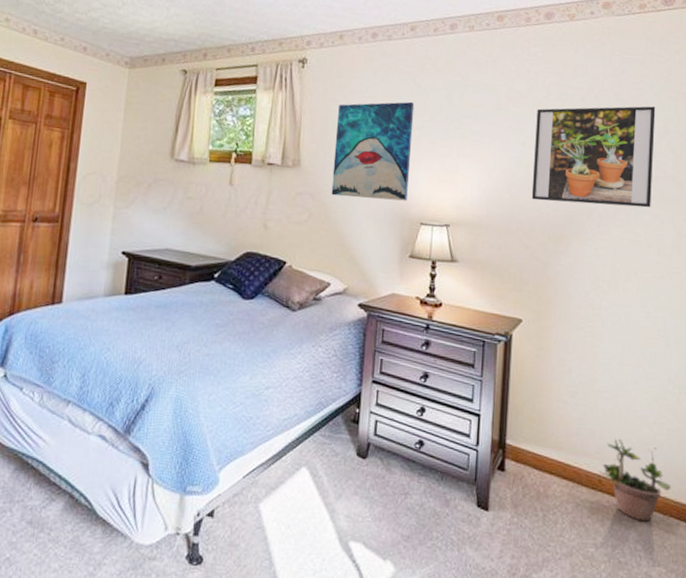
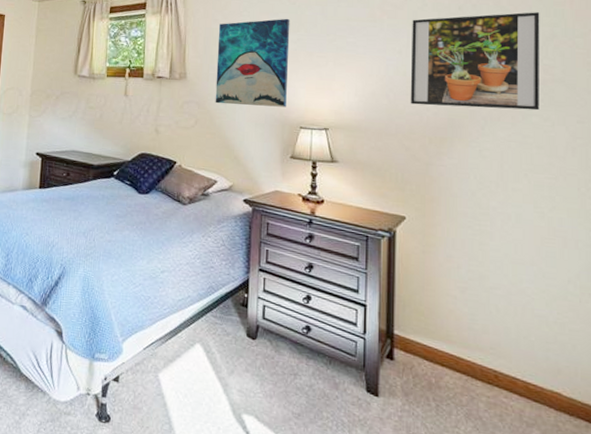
potted plant: present [600,438,672,522] -> none [495,335,578,421]

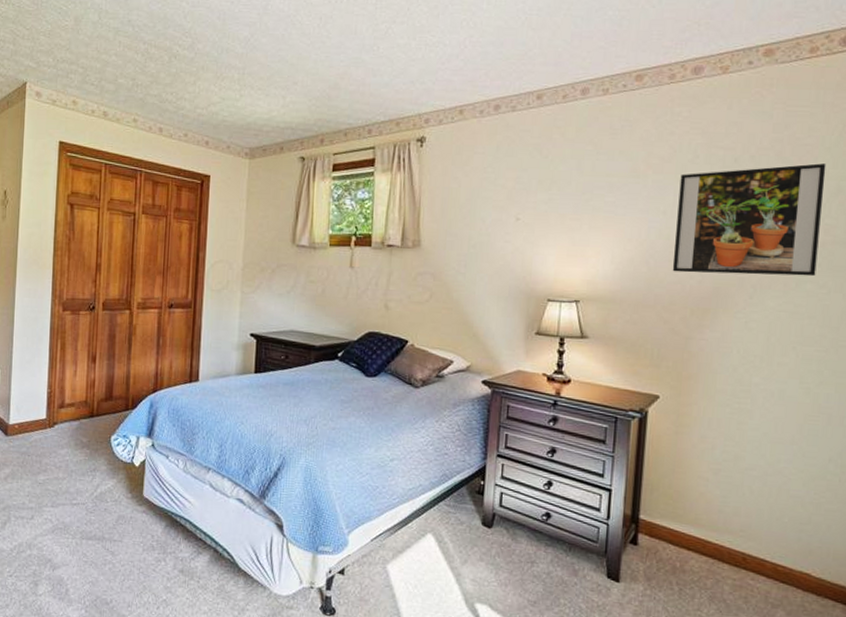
wall art: present [215,18,290,107] -> none [452,174,541,278]

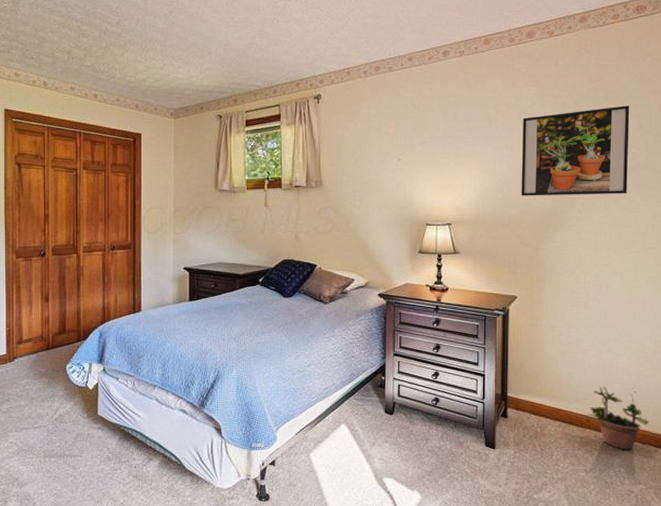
potted plant: none [744,517,828,602] -> present [587,386,650,450]

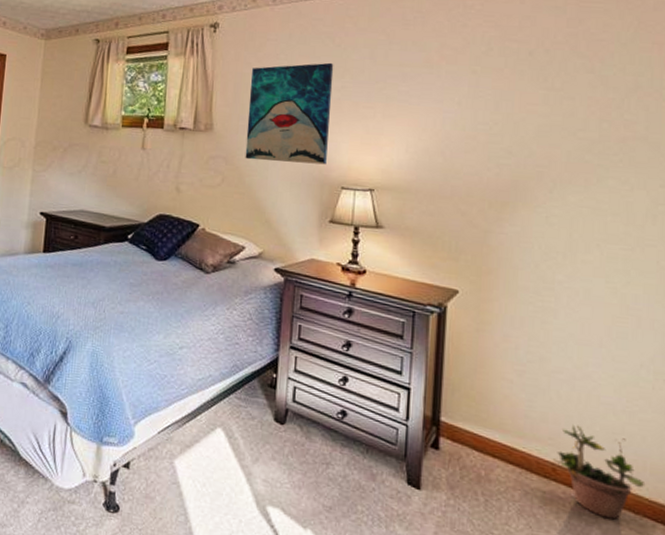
wall art: none [349,122,416,208] -> present [245,62,334,165]
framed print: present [521,105,630,196] -> none [468,59,623,172]

